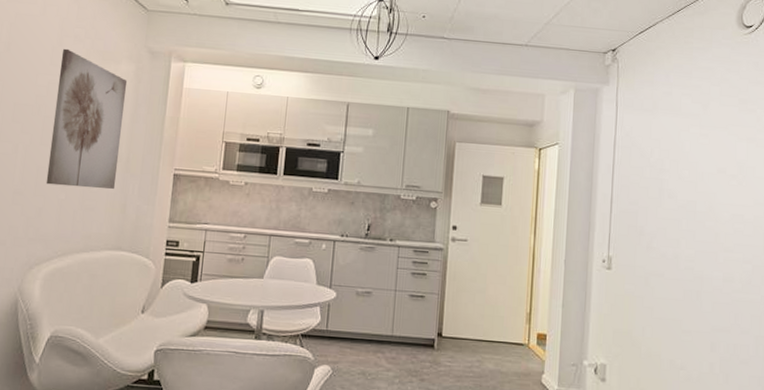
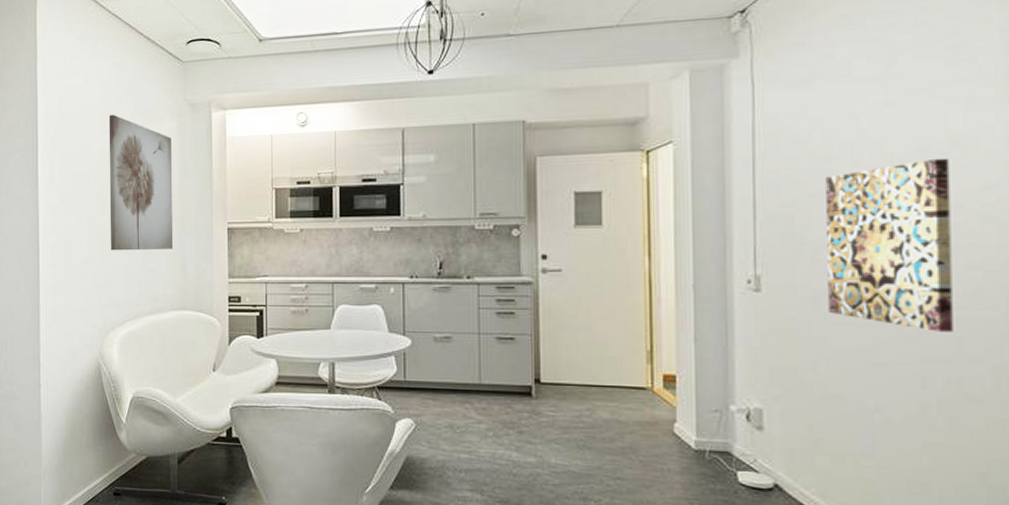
wall art: none [655,179,737,309] -> present [826,158,953,332]

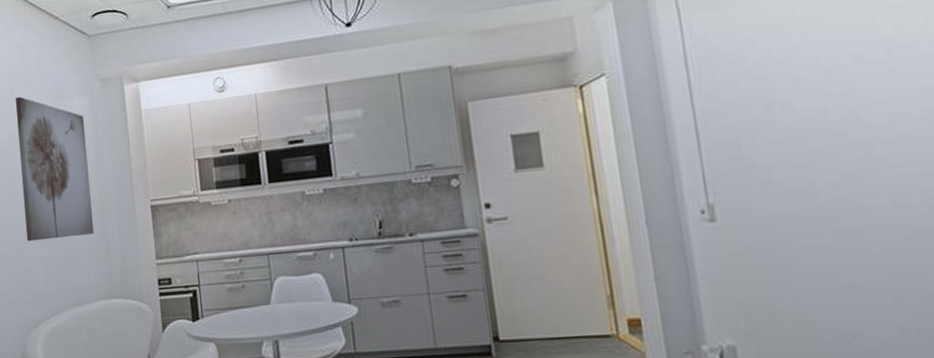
wall art: present [826,158,953,332] -> none [765,66,919,247]

